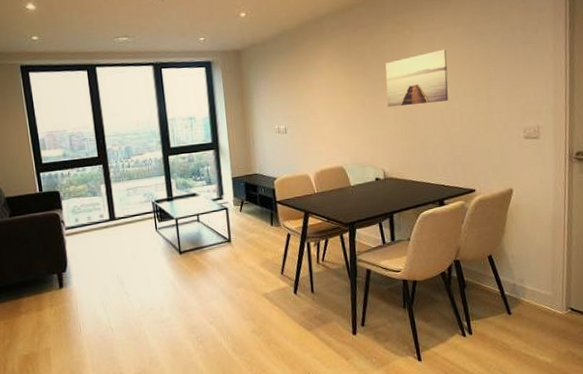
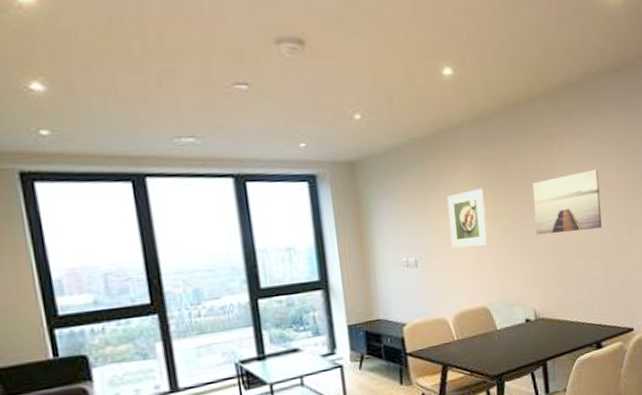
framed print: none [312,68,345,118] -> present [447,188,488,248]

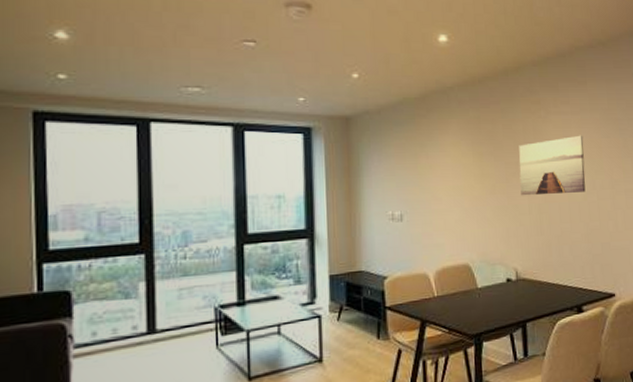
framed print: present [447,188,488,248] -> none [435,148,473,204]

